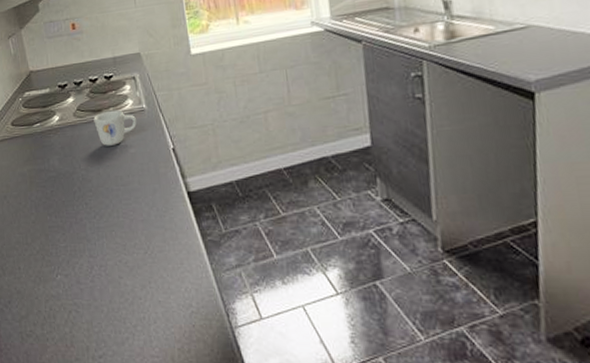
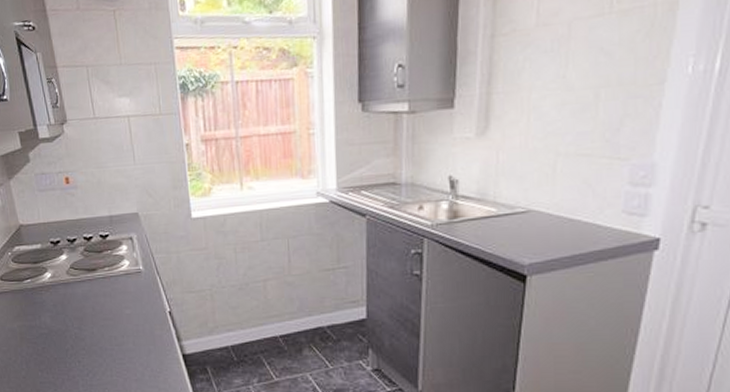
mug: present [93,110,136,146] -> none [88,270,133,306]

